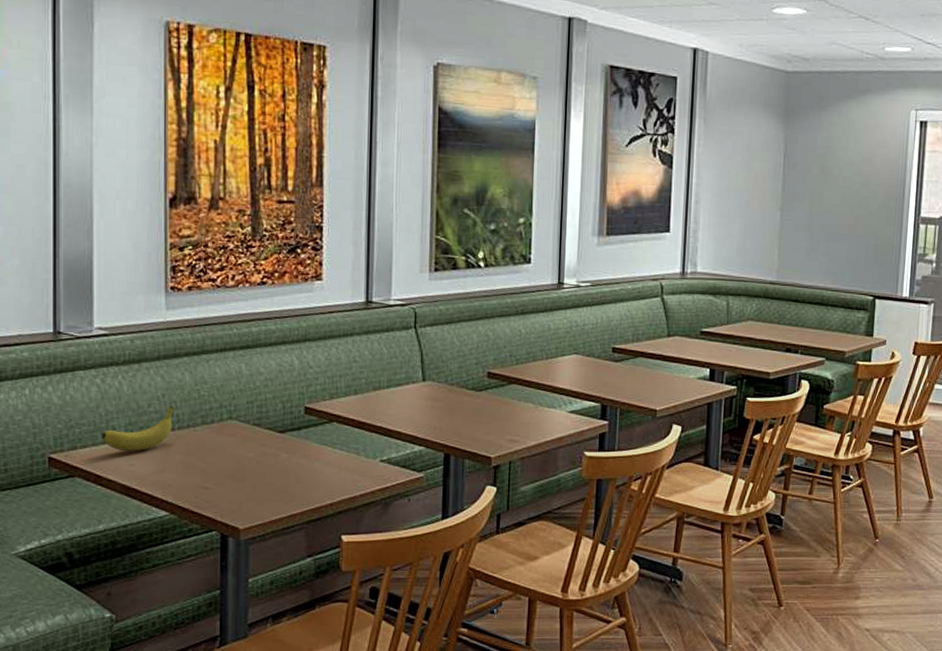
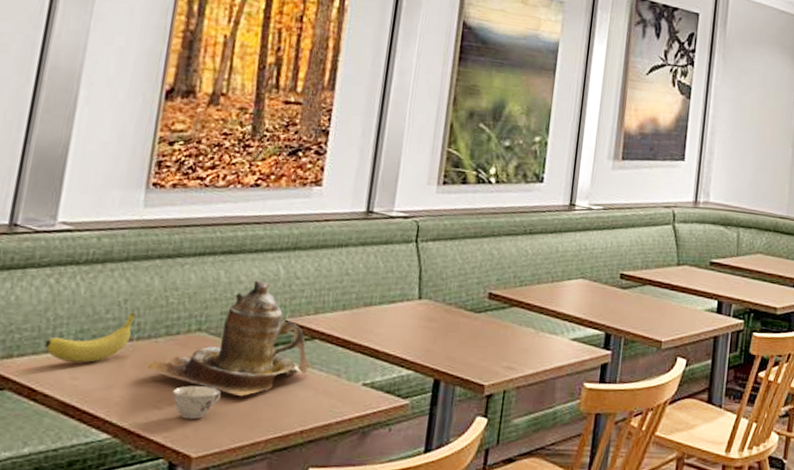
teapot: none [188,371,332,476] -> present [145,280,310,397]
teacup: none [215,467,257,497] -> present [172,385,221,420]

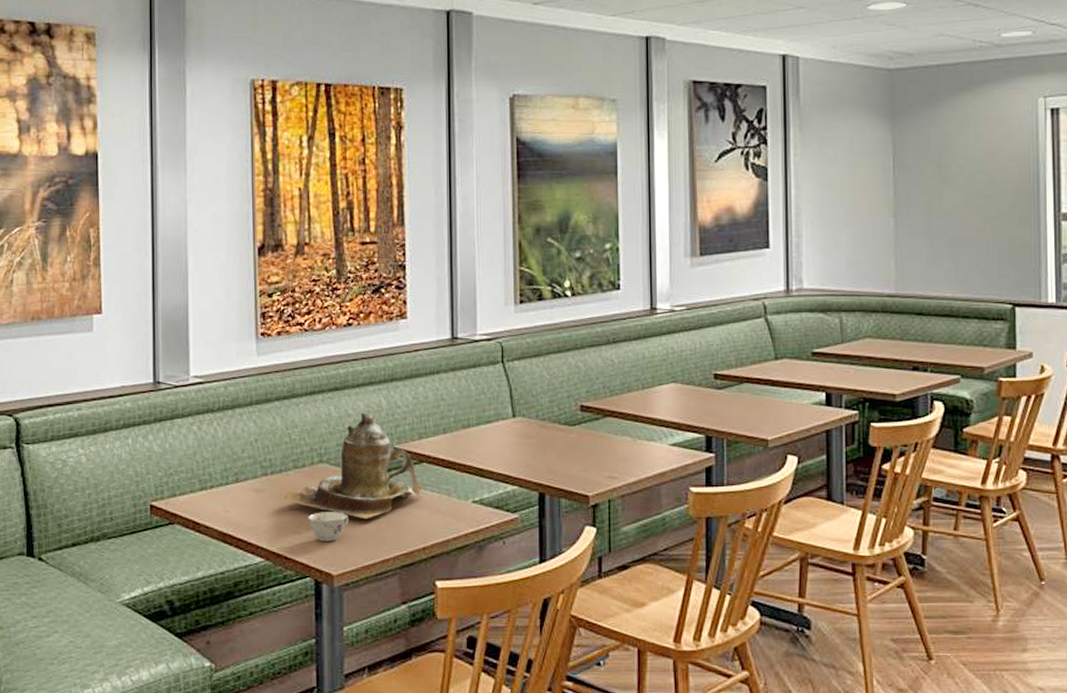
fruit: present [45,312,135,363] -> none [199,450,266,498]

